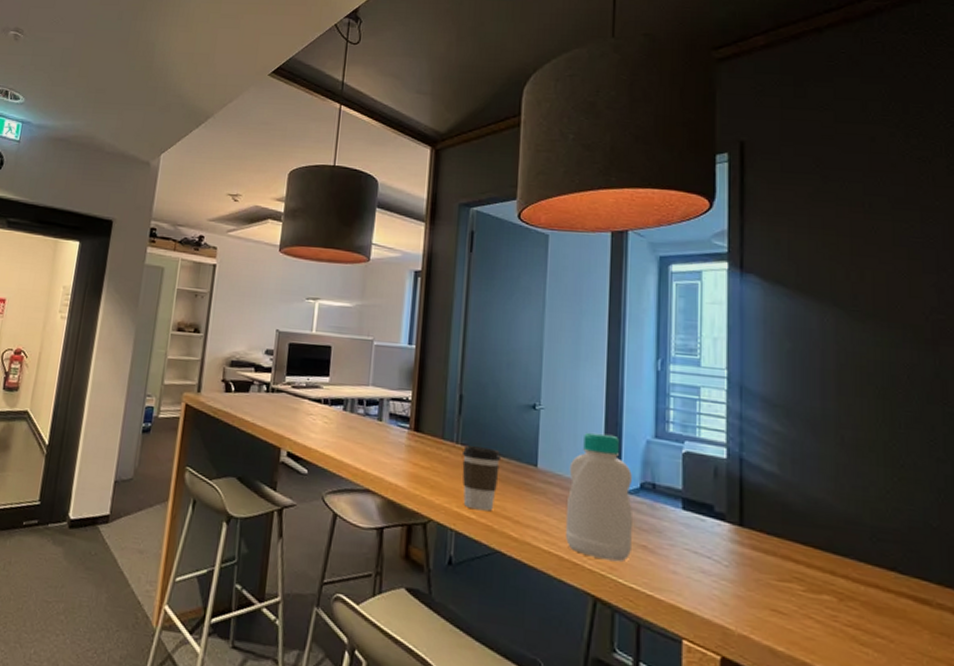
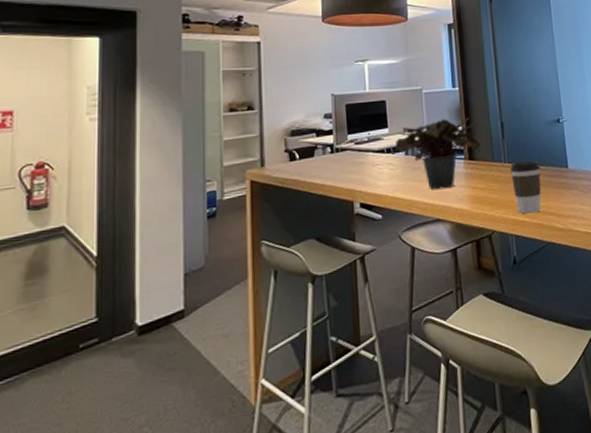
potted plant: none [329,378,432,458] -> present [392,117,481,190]

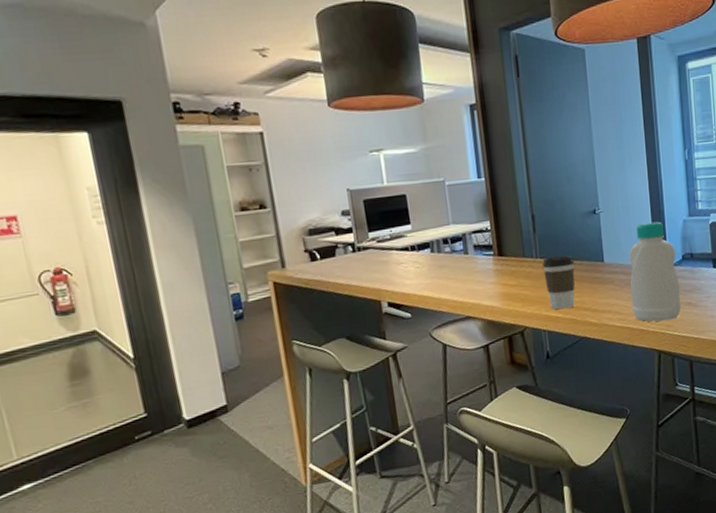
potted plant: present [392,117,481,190] -> none [416,210,511,288]

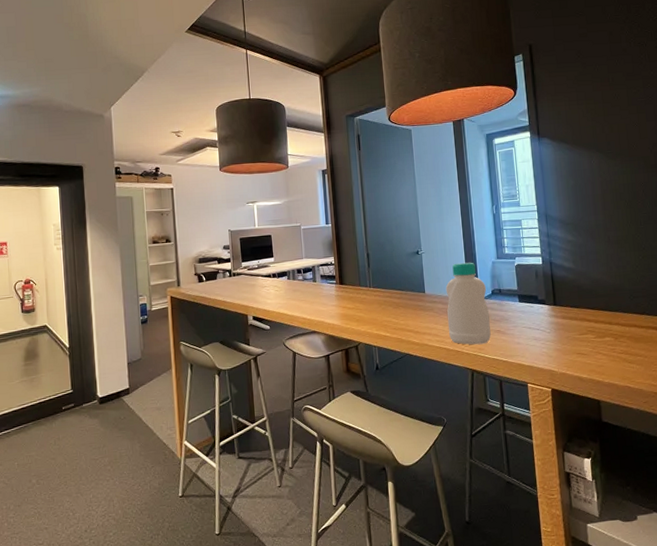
coffee cup: present [542,255,575,310] -> none [374,286,401,330]

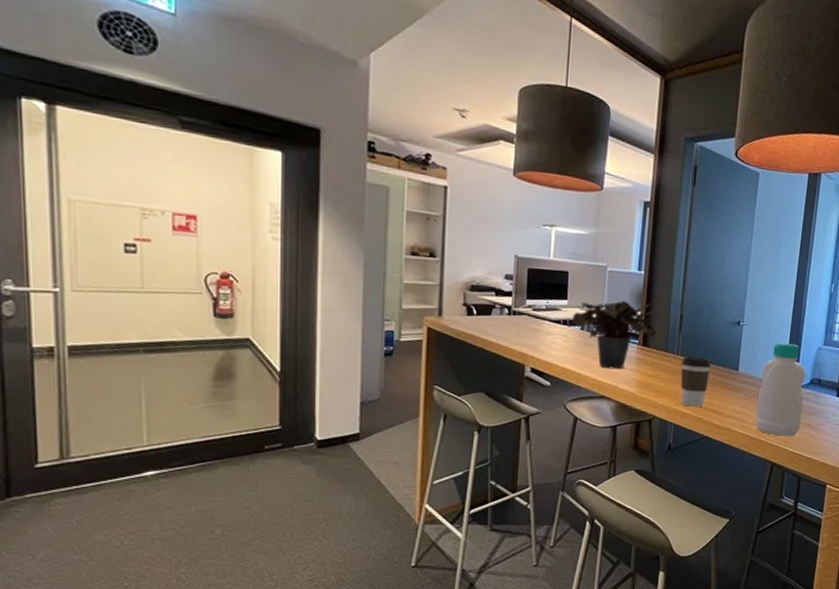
potted plant: none [277,249,350,308] -> present [568,300,657,370]
coffee cup: none [374,286,401,330] -> present [680,356,712,407]

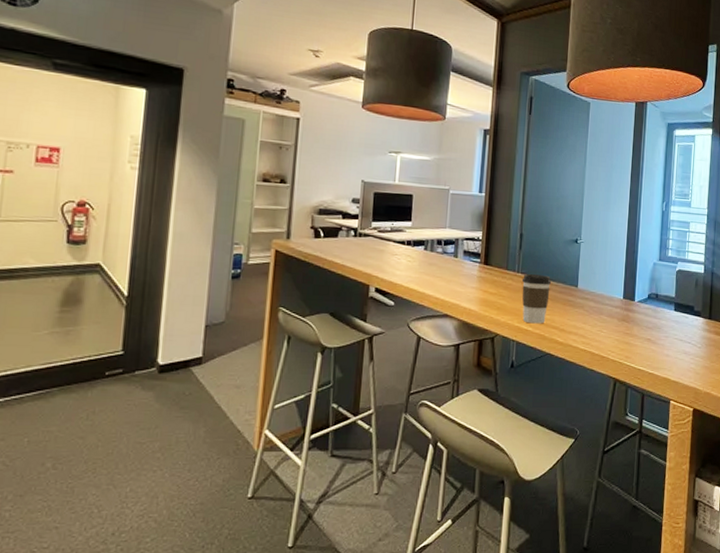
potted plant: present [568,300,657,370] -> none [412,221,498,288]
bottle: present [755,342,806,437] -> none [596,259,644,352]

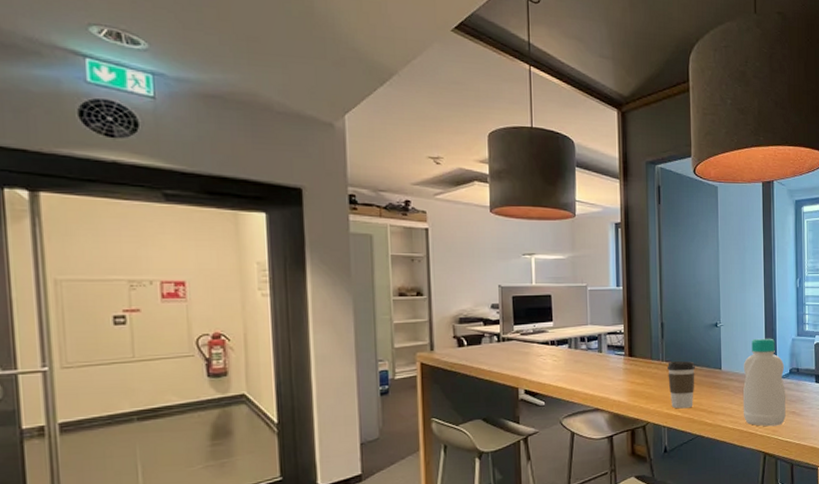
bottle: none [596,259,644,352] -> present [742,338,786,427]

